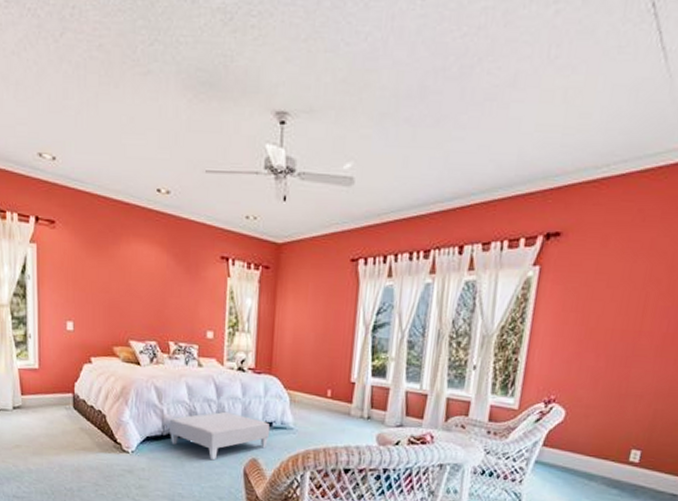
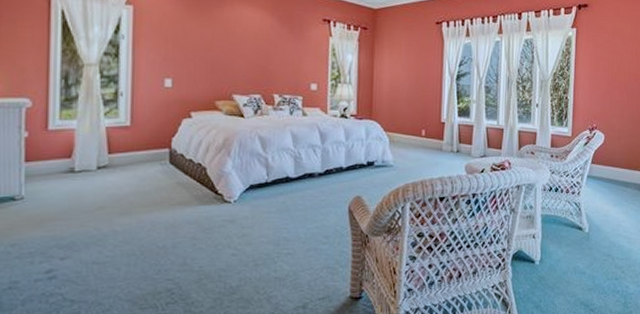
ottoman: present [168,411,271,461] -> none [273,155,373,202]

